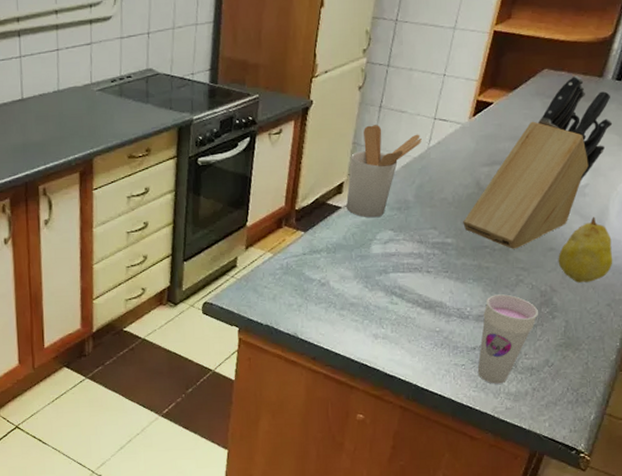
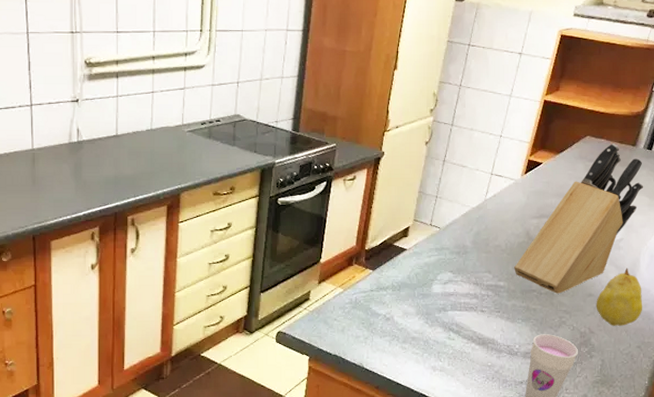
utensil holder: present [346,125,422,218] -> none [411,177,480,260]

